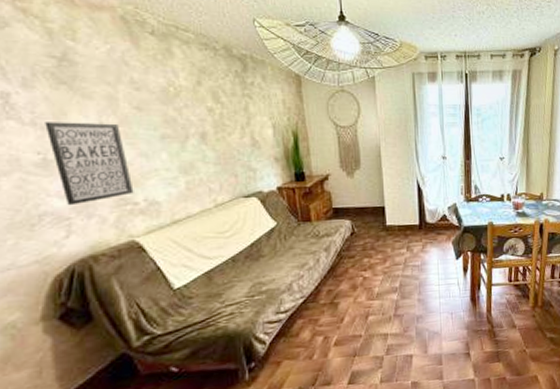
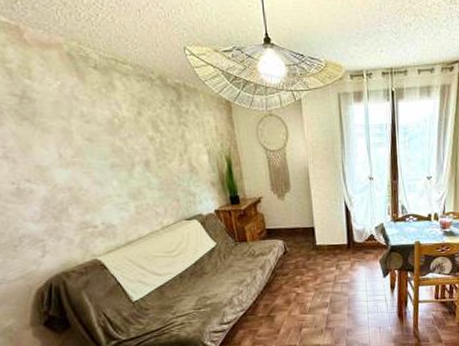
wall art: present [45,122,134,206] -> none [15,154,93,229]

